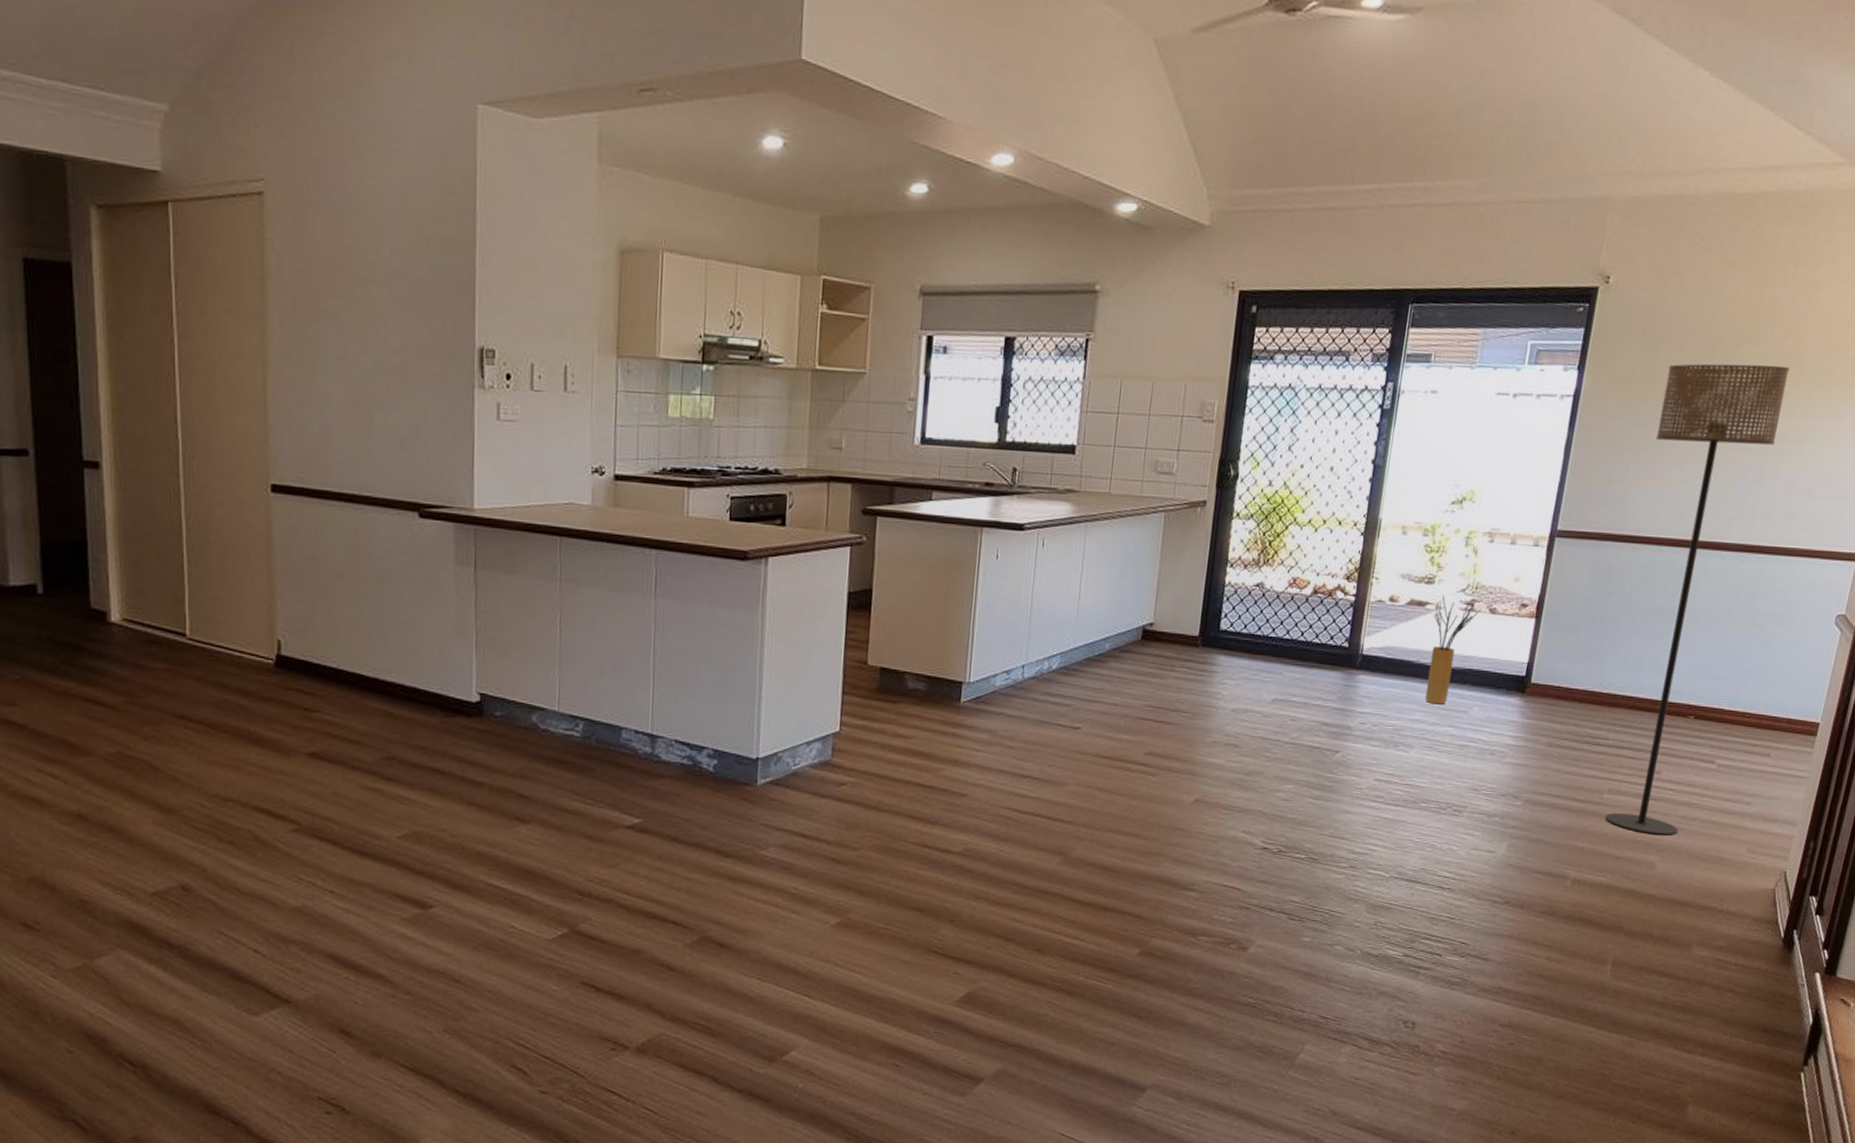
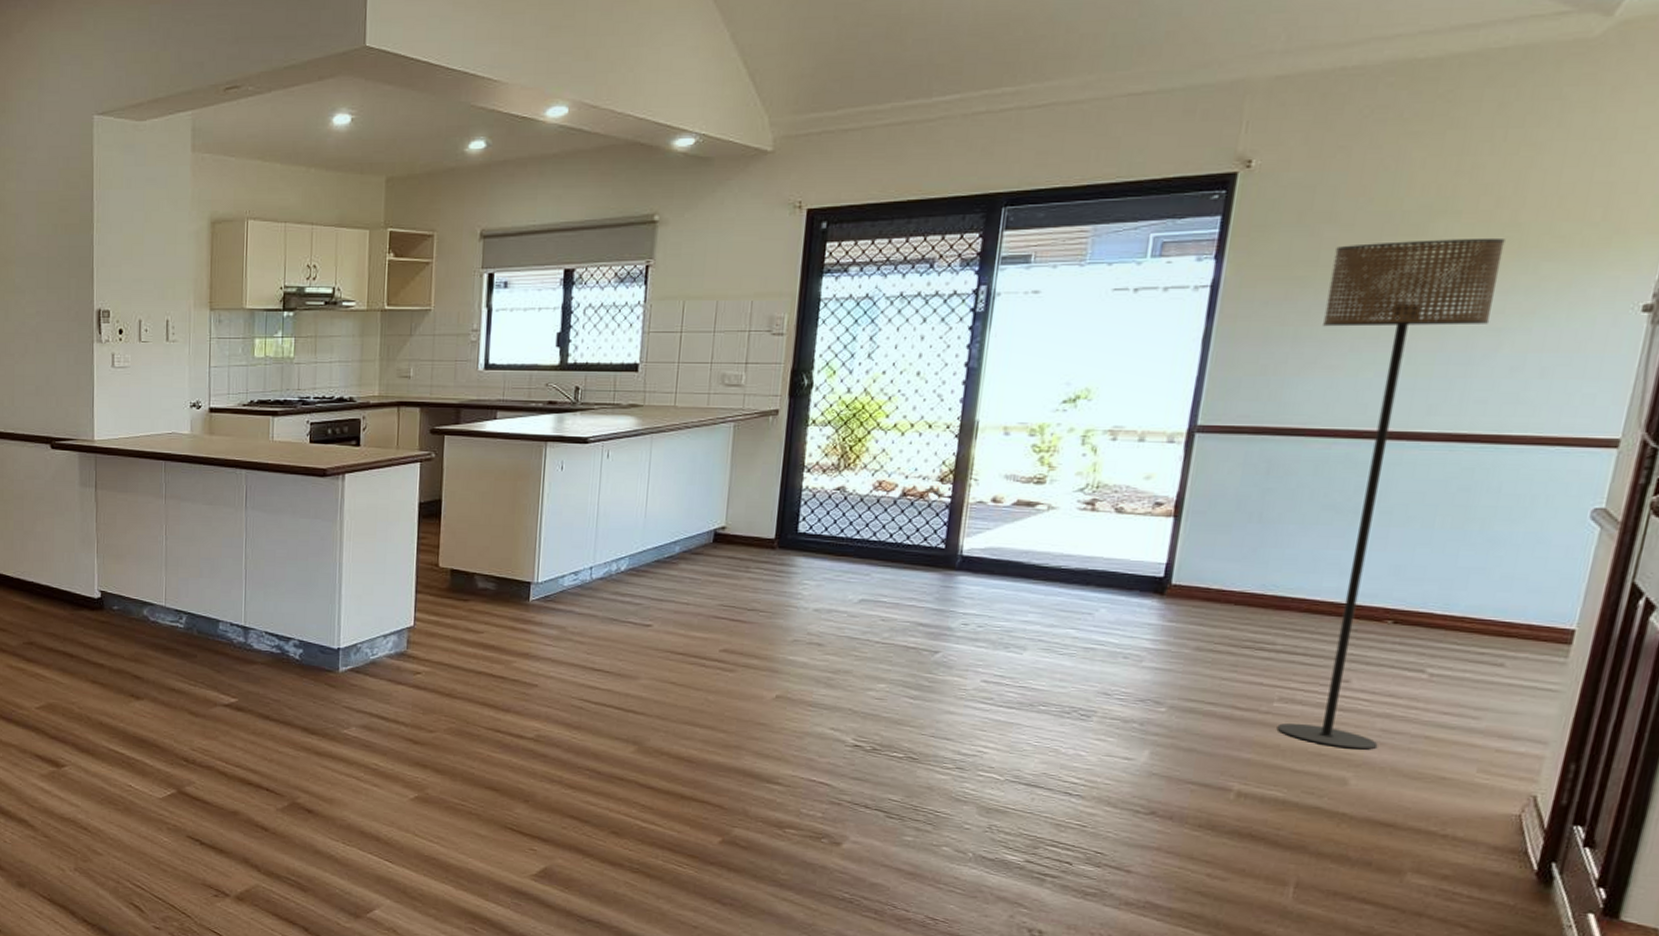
vase: present [1425,595,1481,705] -> none [1039,495,1104,606]

